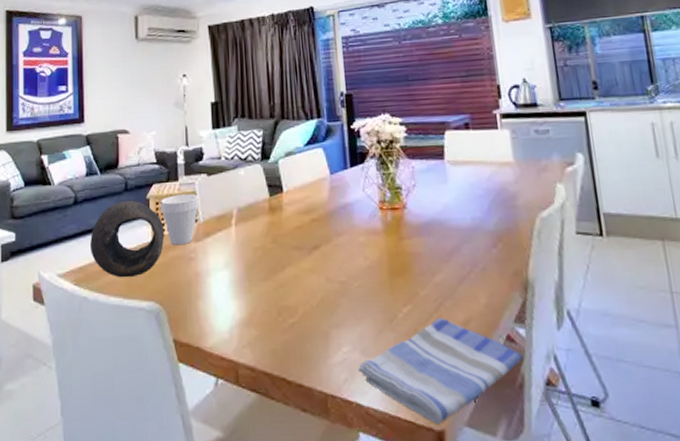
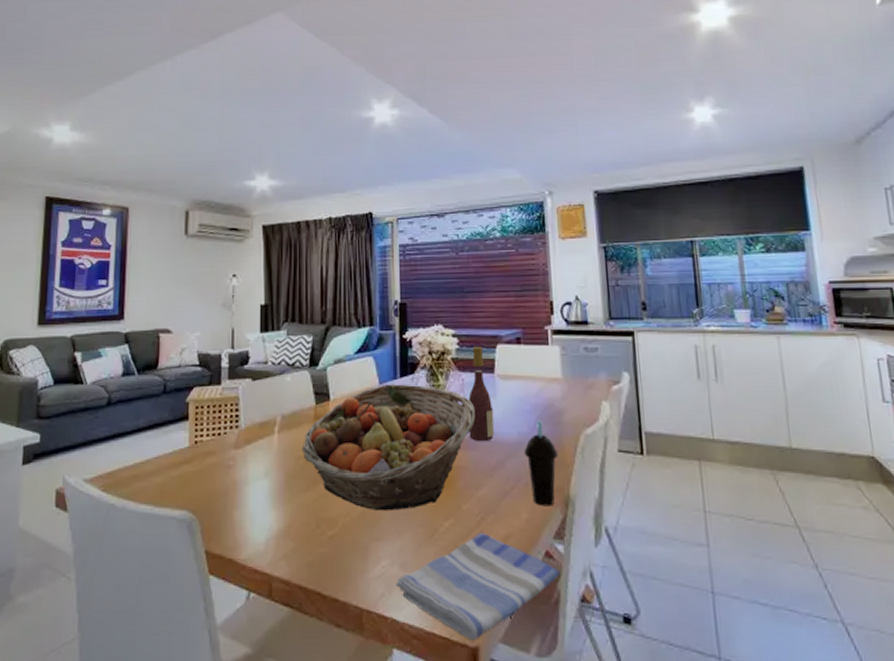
bowl: present [90,200,165,278] -> none [122,403,203,485]
cup: present [161,194,199,246] -> none [201,399,241,452]
fruit basket: none [258,173,428,299] -> present [301,384,475,511]
wine bottle: none [419,133,448,229] -> present [468,346,495,442]
cup: none [478,204,514,291] -> present [523,420,558,507]

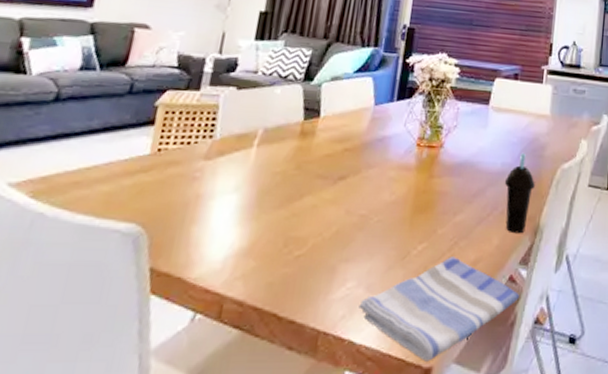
fruit basket: present [301,384,475,511] -> none [280,106,465,233]
wine bottle: present [468,346,495,442] -> none [455,77,483,170]

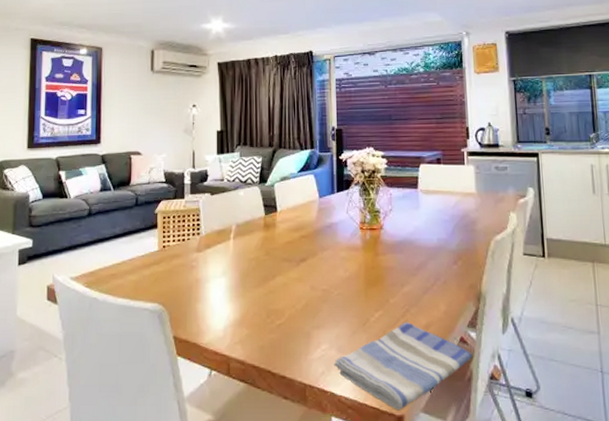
cup: present [504,152,535,234] -> none [442,228,472,301]

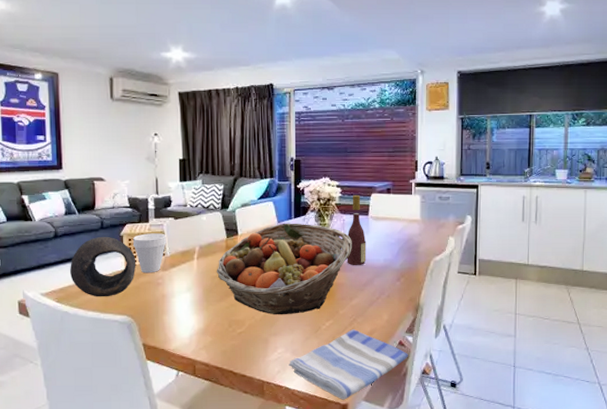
bowl: none [102,214,170,282] -> present [70,236,136,297]
cup: none [168,210,202,255] -> present [133,233,167,273]
fruit basket: none [253,198,401,304] -> present [216,223,352,315]
wine bottle: none [395,165,418,247] -> present [347,194,367,266]

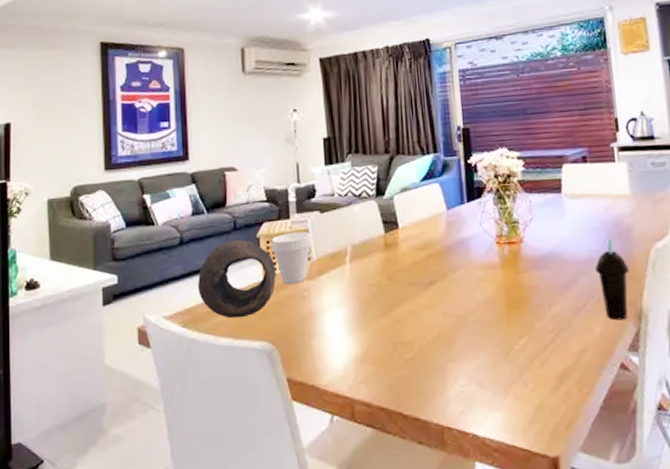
fruit basket: present [216,223,352,315] -> none [374,208,545,333]
dish towel: present [289,329,408,400] -> none [475,348,635,451]
wine bottle: present [347,194,367,266] -> none [537,167,565,262]
cup: none [388,250,413,311] -> present [594,237,629,321]

